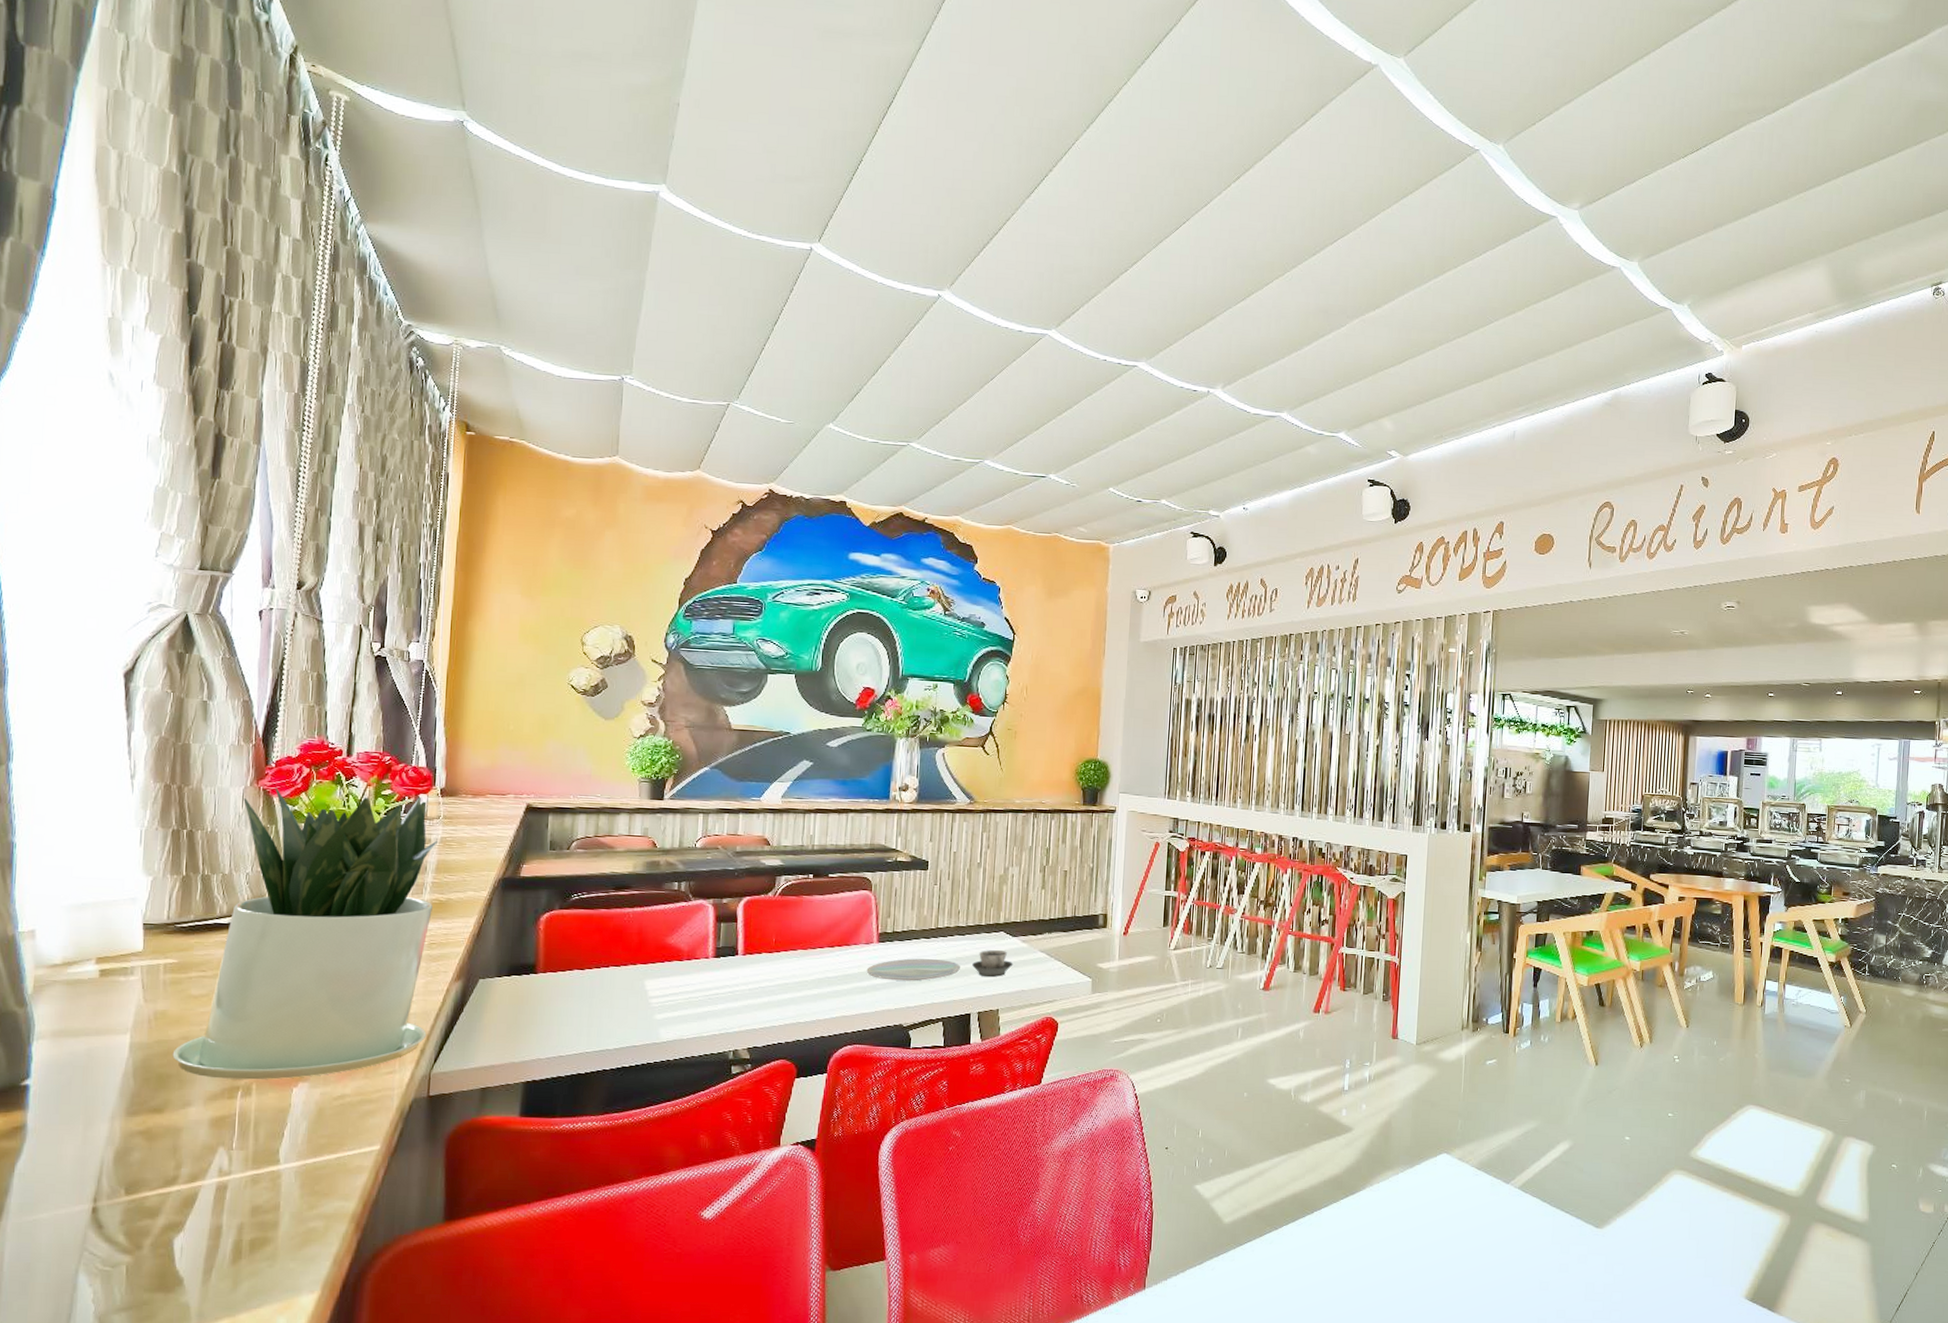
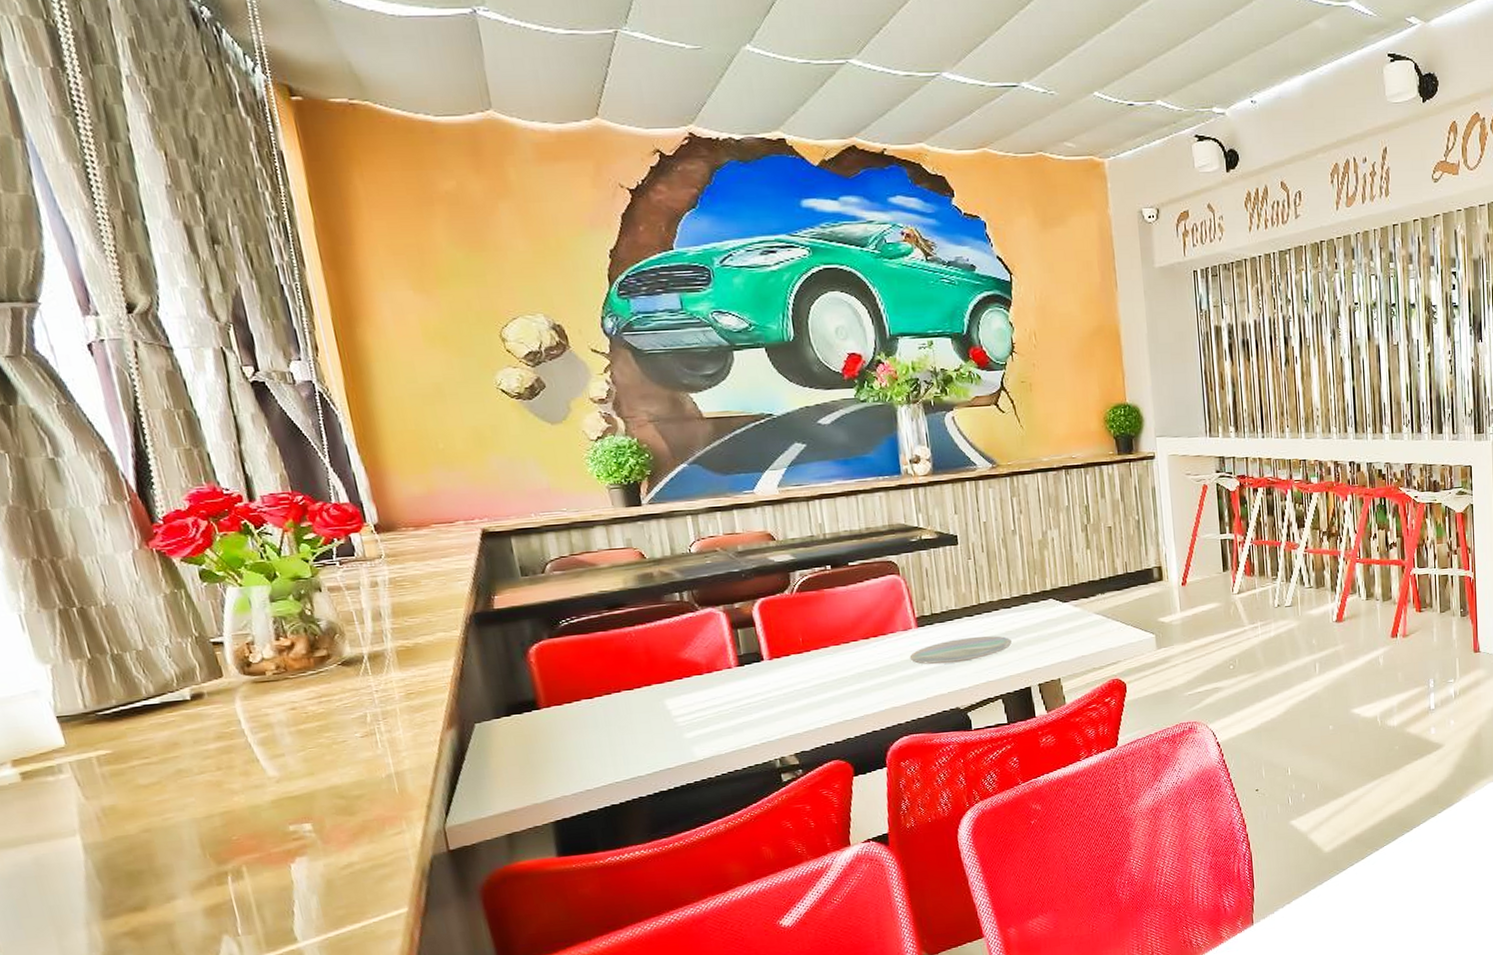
planter: present [172,787,439,1080] -> none [135,536,430,867]
cup: present [972,949,1014,977] -> none [1024,617,1069,647]

